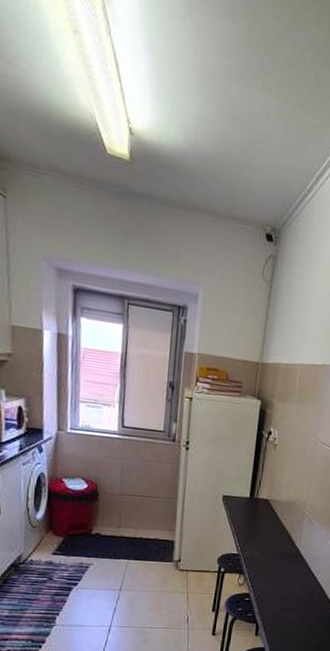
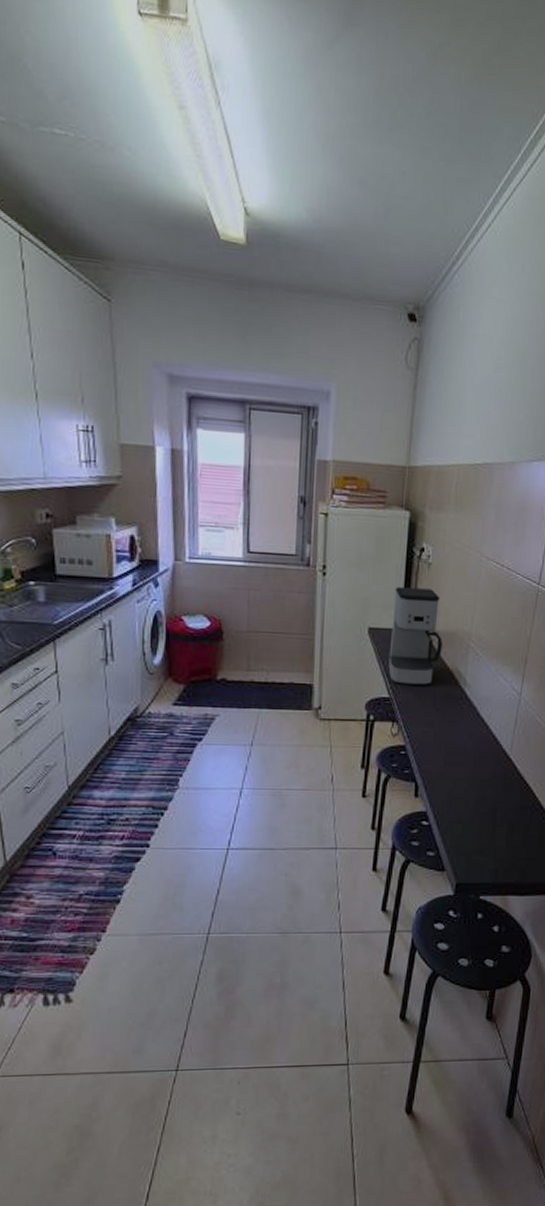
coffee maker: none [237,462,283,545] -> present [388,587,443,685]

